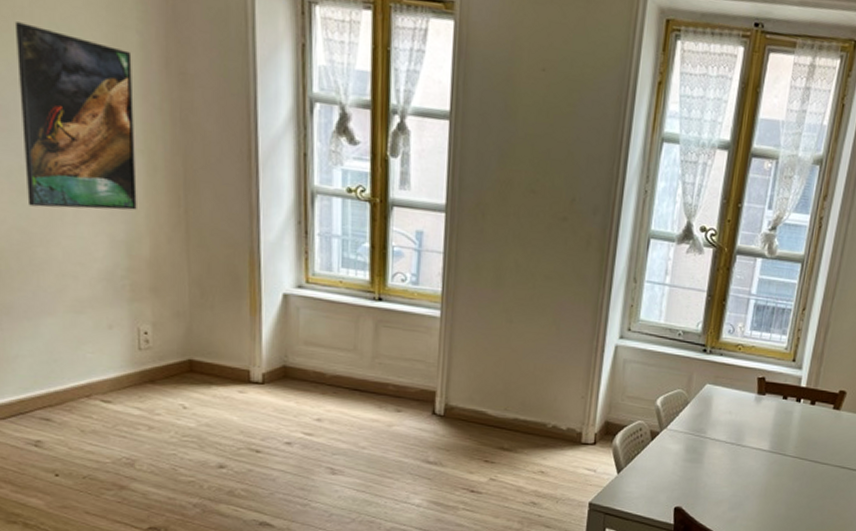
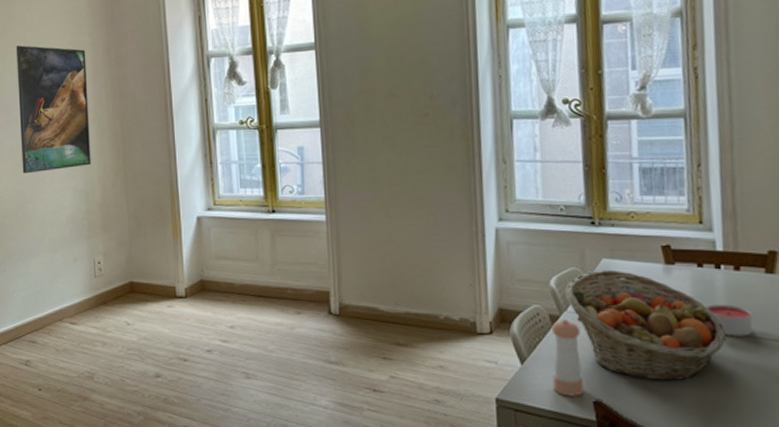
pepper shaker: none [642,436,675,504] -> present [550,319,584,397]
fruit basket: none [667,394,793,494] -> present [564,269,726,382]
candle: none [782,431,815,460] -> present [706,304,753,337]

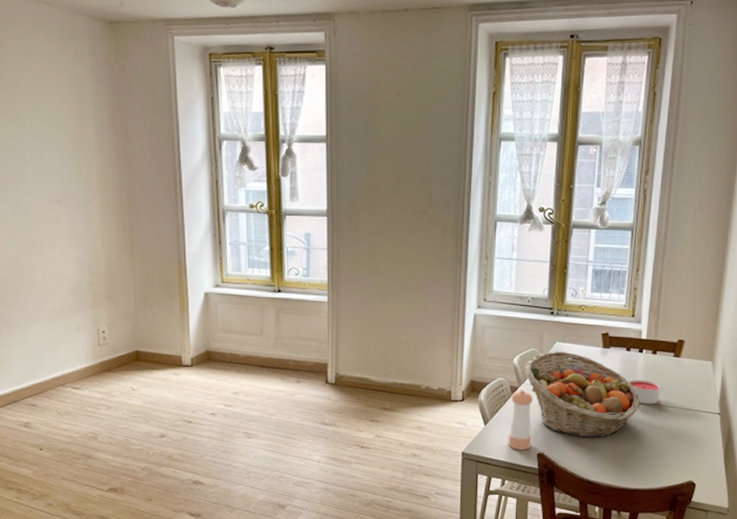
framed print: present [16,45,91,174] -> none [8,107,95,242]

